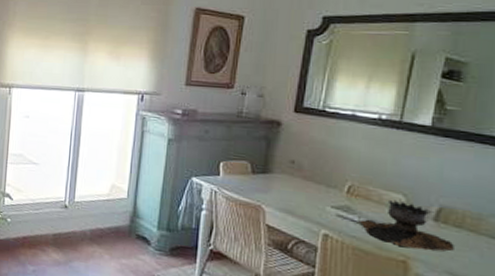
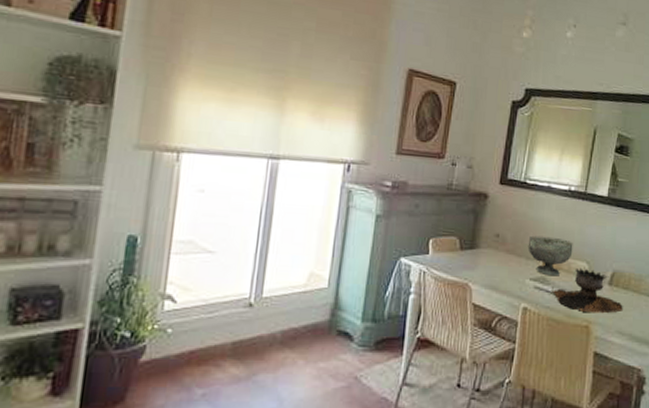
decorative bowl: none [328,163,385,207] -> present [527,235,573,277]

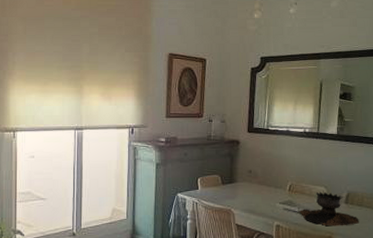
decorative bowl: present [527,235,573,277] -> none [275,169,312,200]

